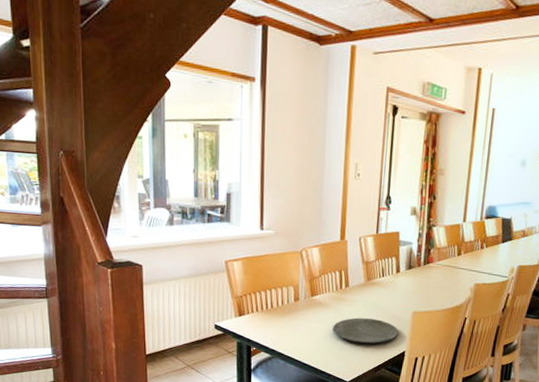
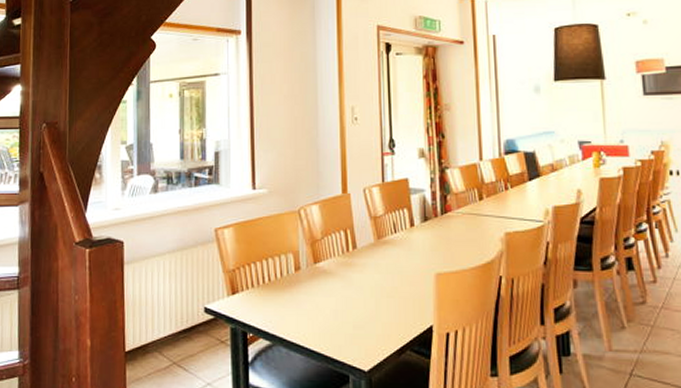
plate: present [333,317,398,344] -> none [342,286,421,319]

